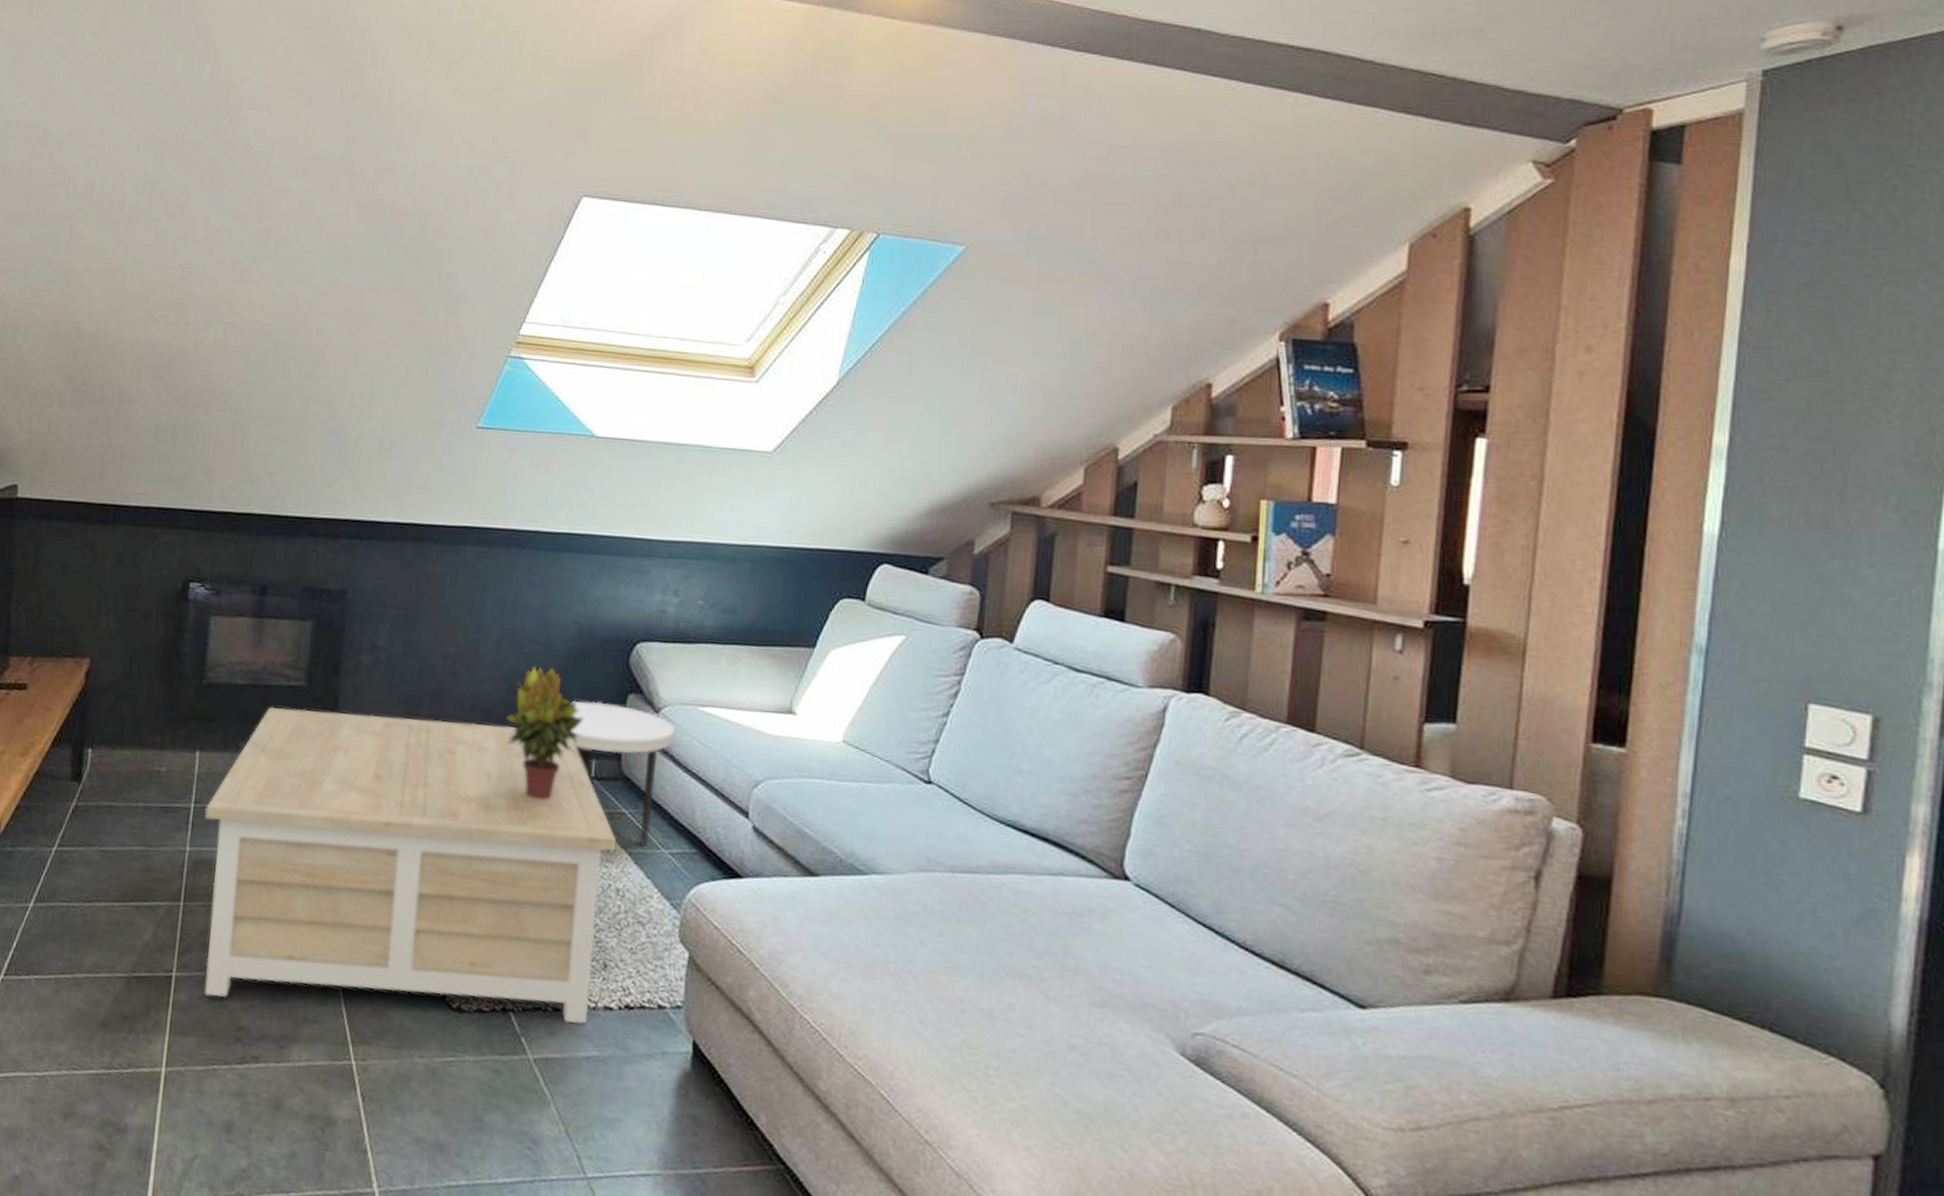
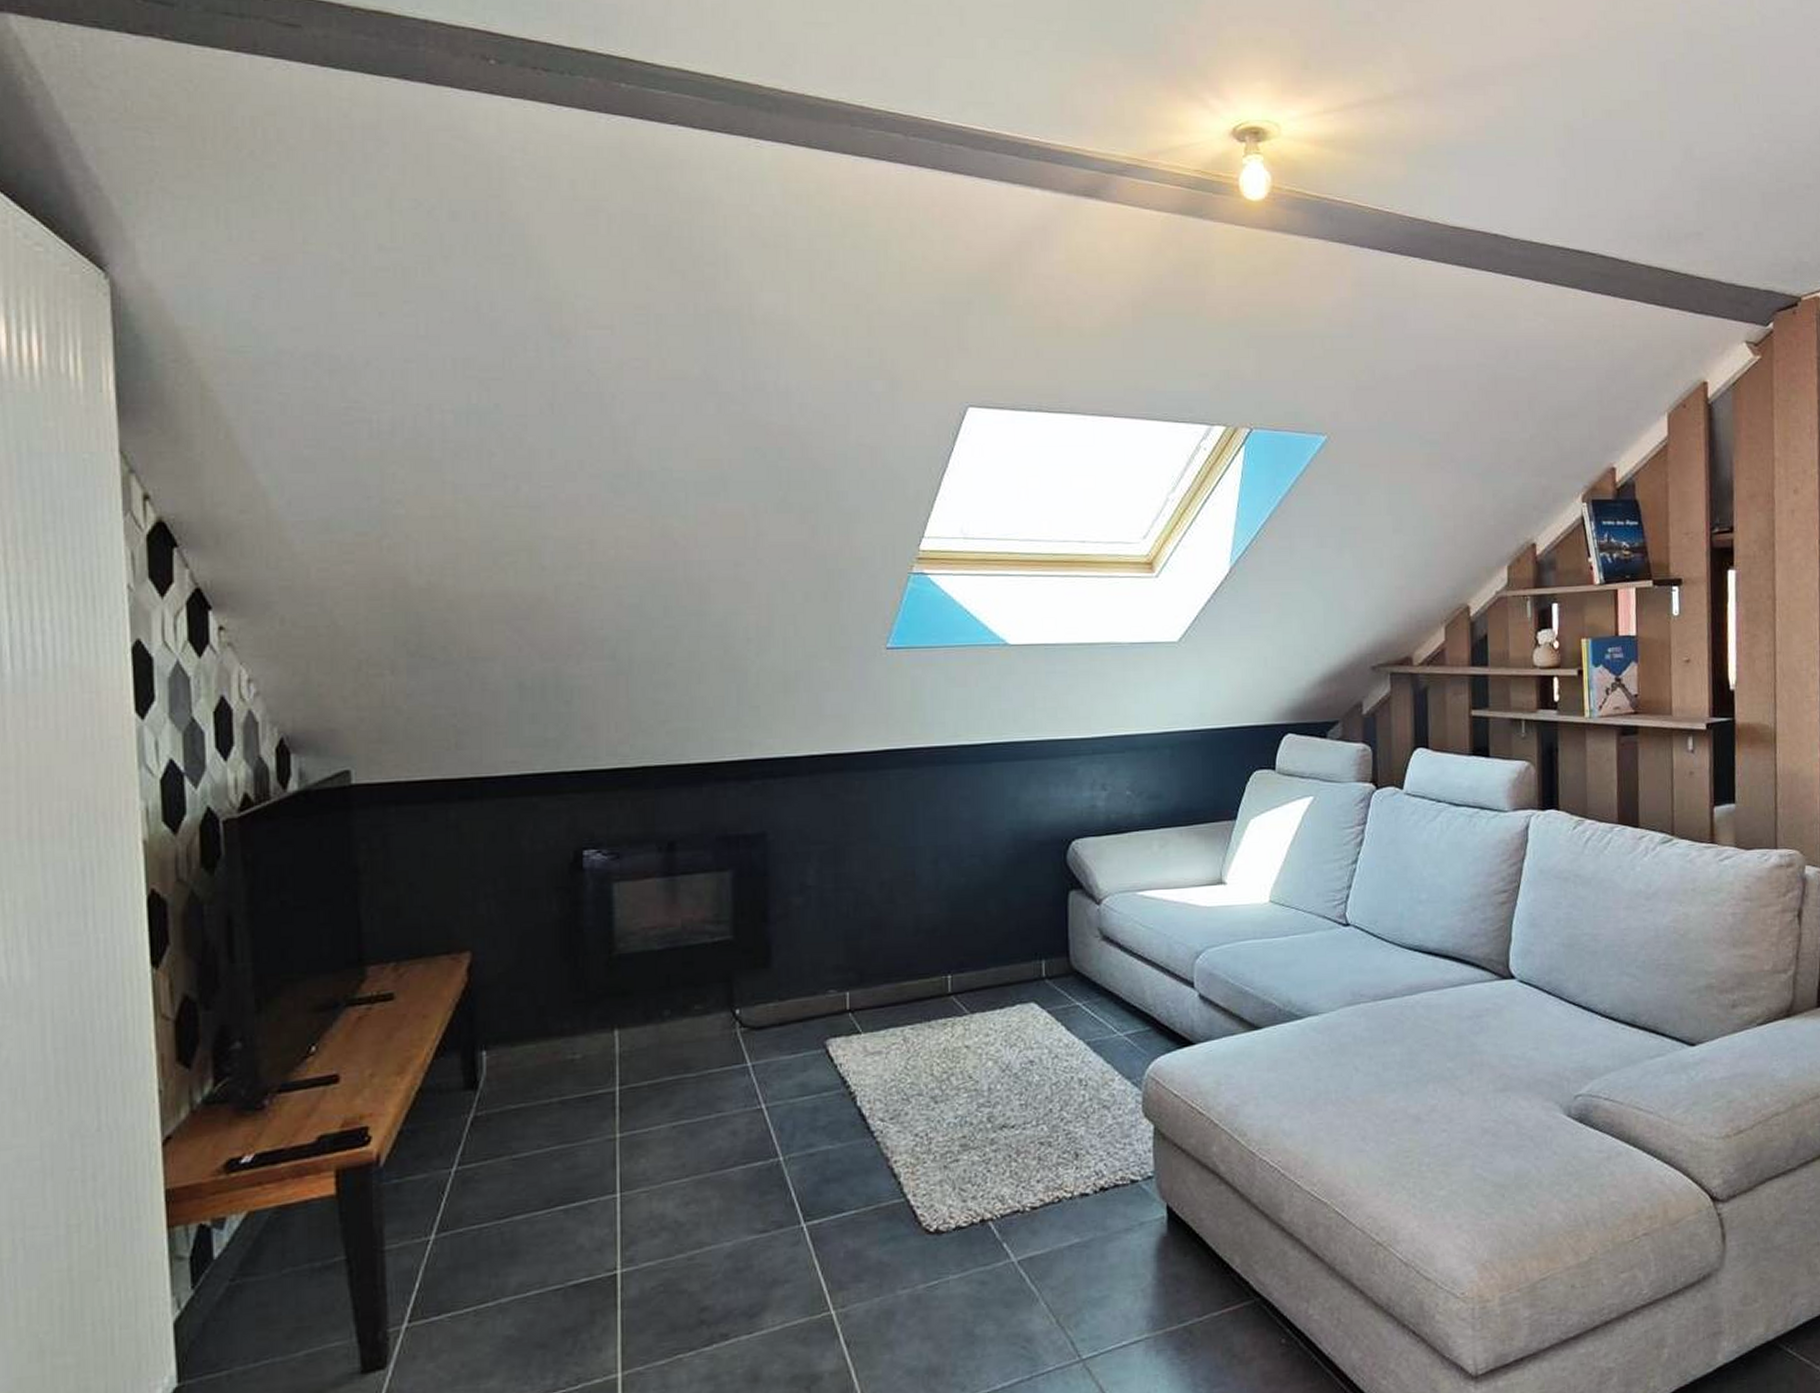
coffee table: present [204,706,616,1024] -> none [632,942,1074,1285]
potted plant: present [506,666,584,800] -> none [951,876,1029,1009]
side table: present [570,700,676,847] -> none [1015,903,1118,1034]

